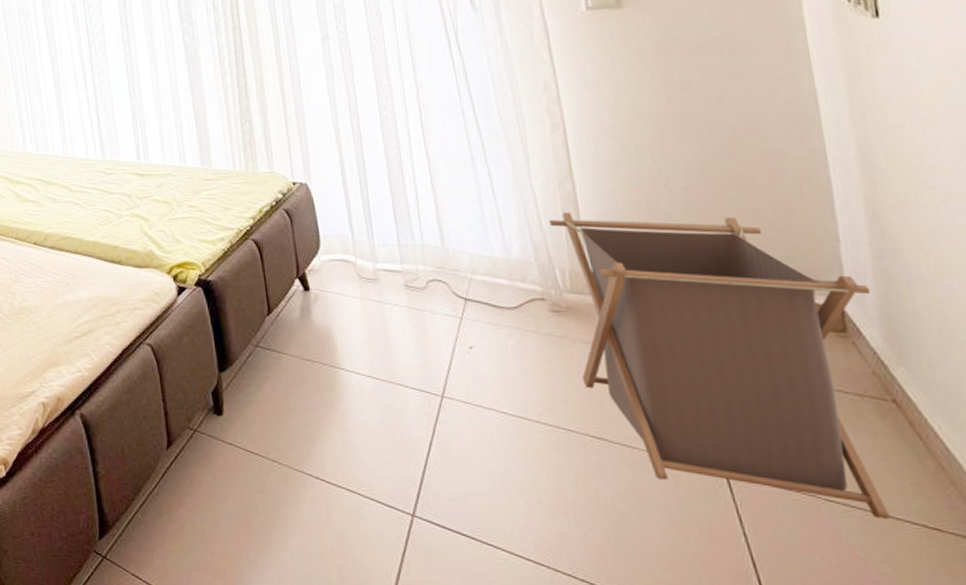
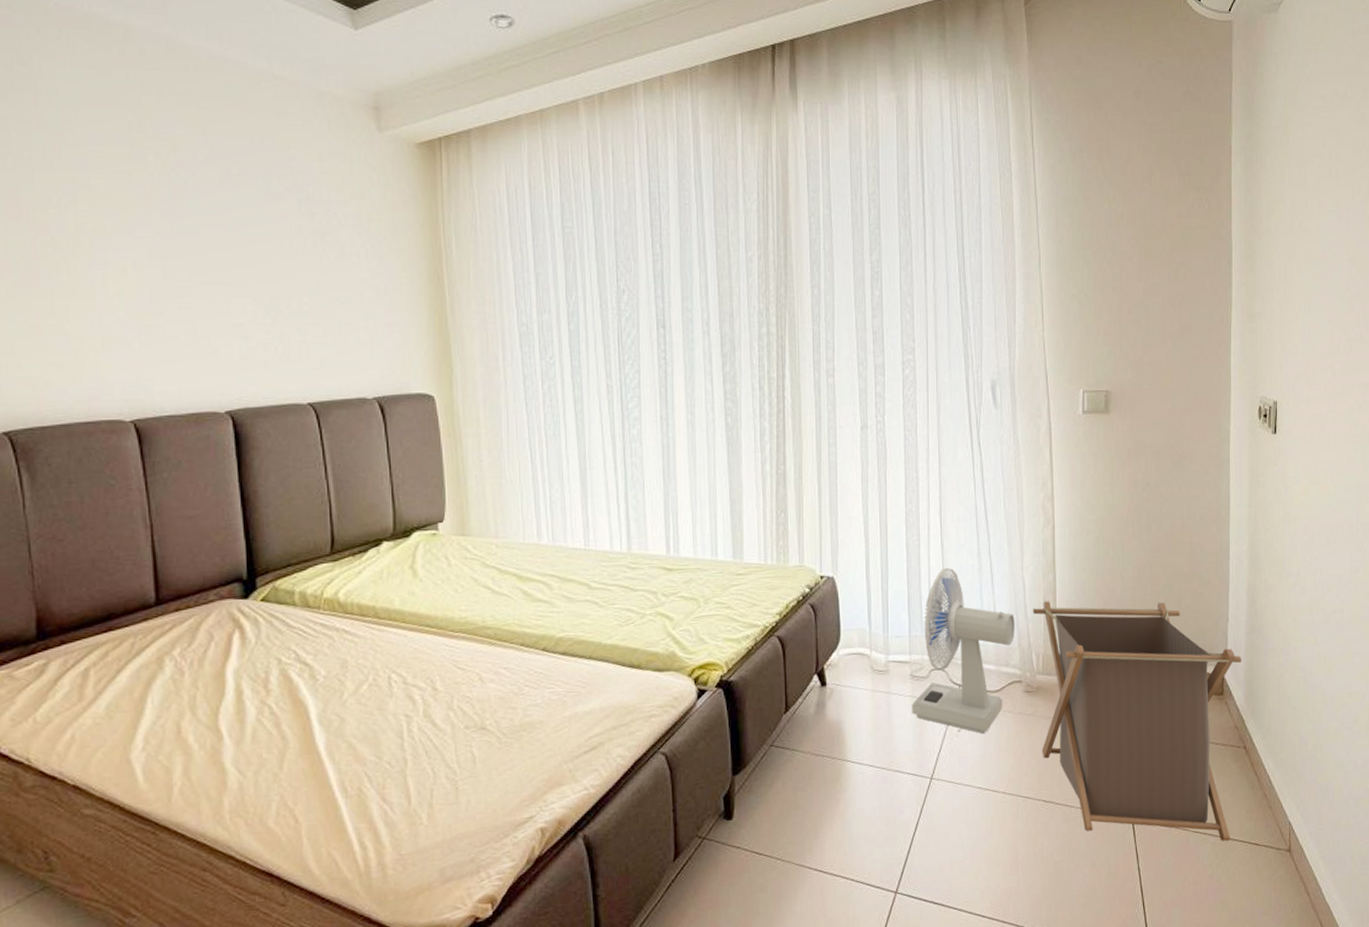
electric fan: none [410,175,530,354] -> present [912,568,1015,734]

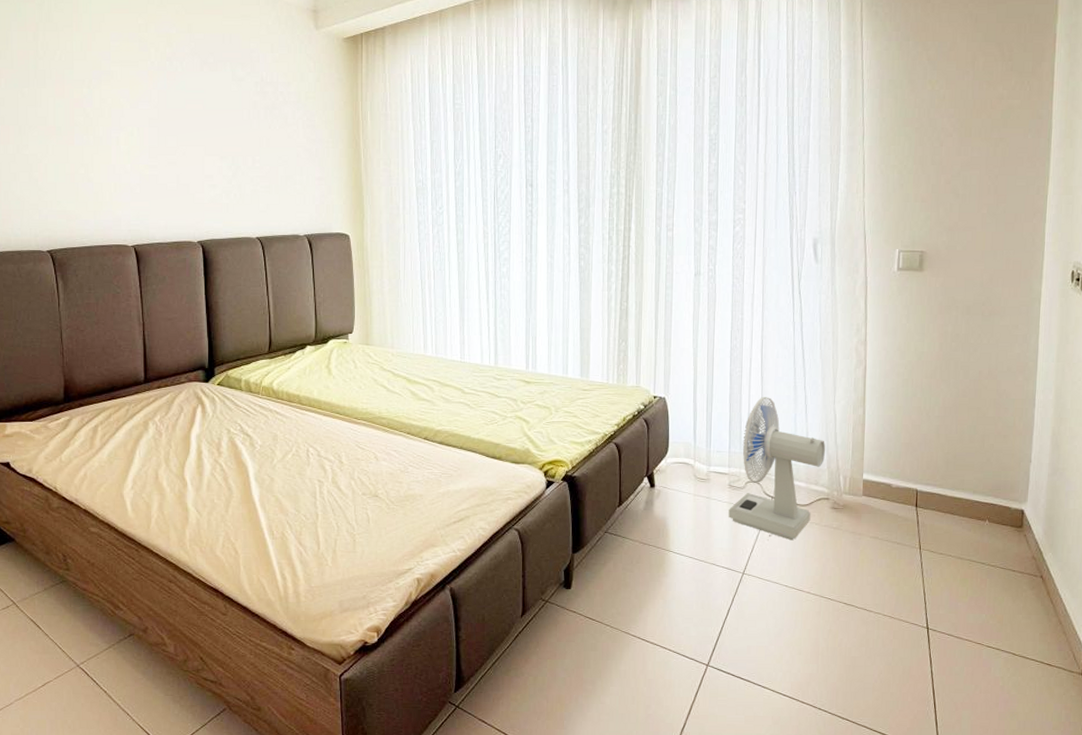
laundry basket: present [1032,601,1242,841] -> none [841,431,1043,658]

